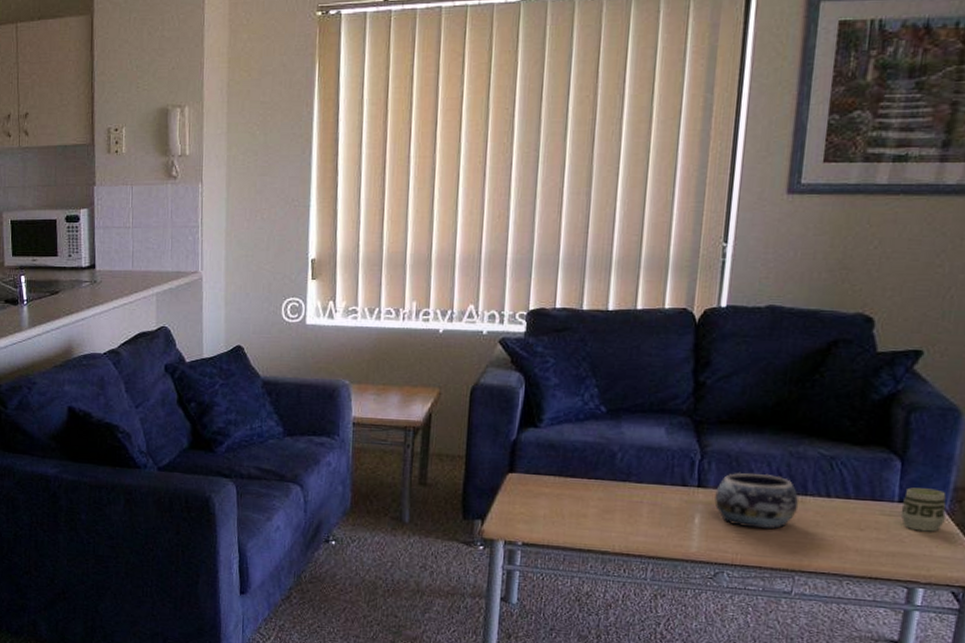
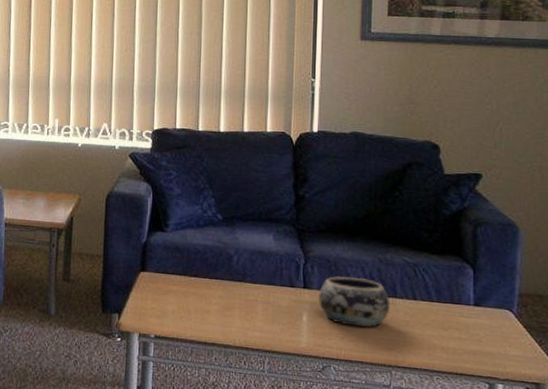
cup: present [900,487,946,532] -> none [477,292,514,333]

